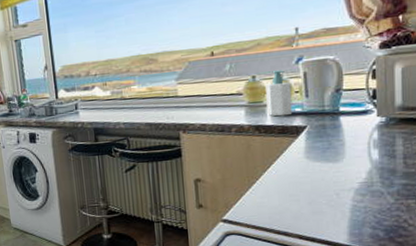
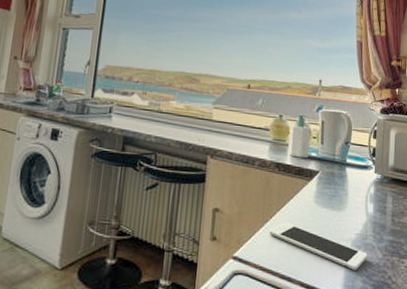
cell phone: none [257,182,376,218] -> present [269,222,368,270]

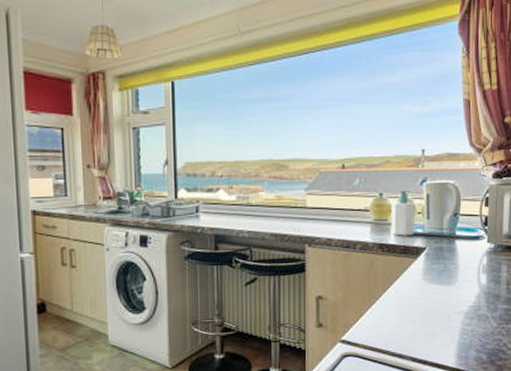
cell phone: present [269,222,368,270] -> none [376,302,481,341]

